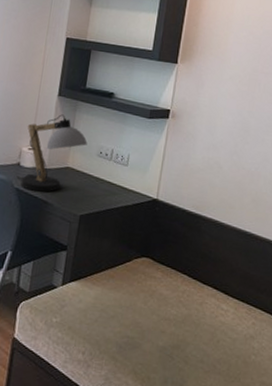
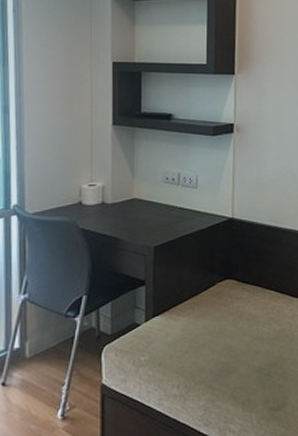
desk lamp: present [16,114,88,192] -> none [80,144,151,229]

